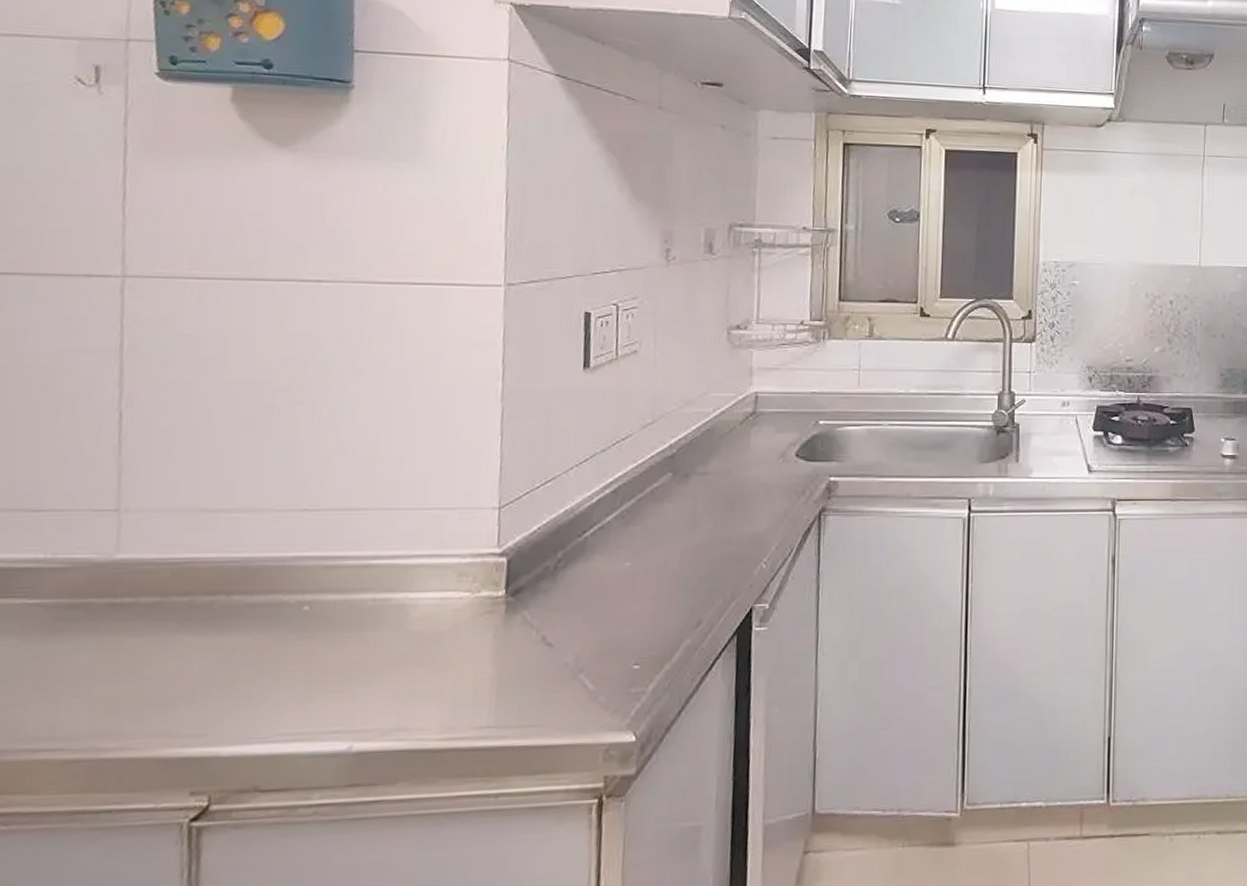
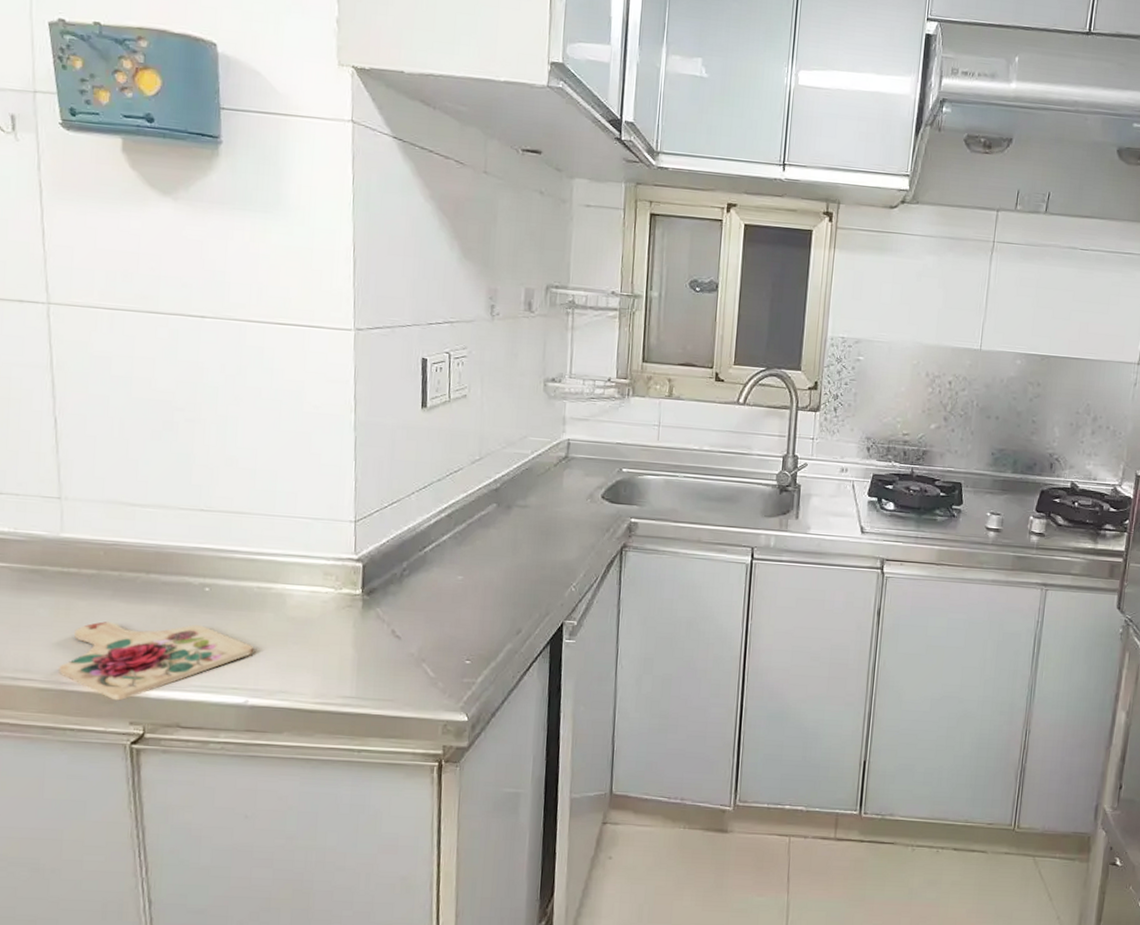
cutting board: none [97,655,364,765] -> present [59,621,254,701]

